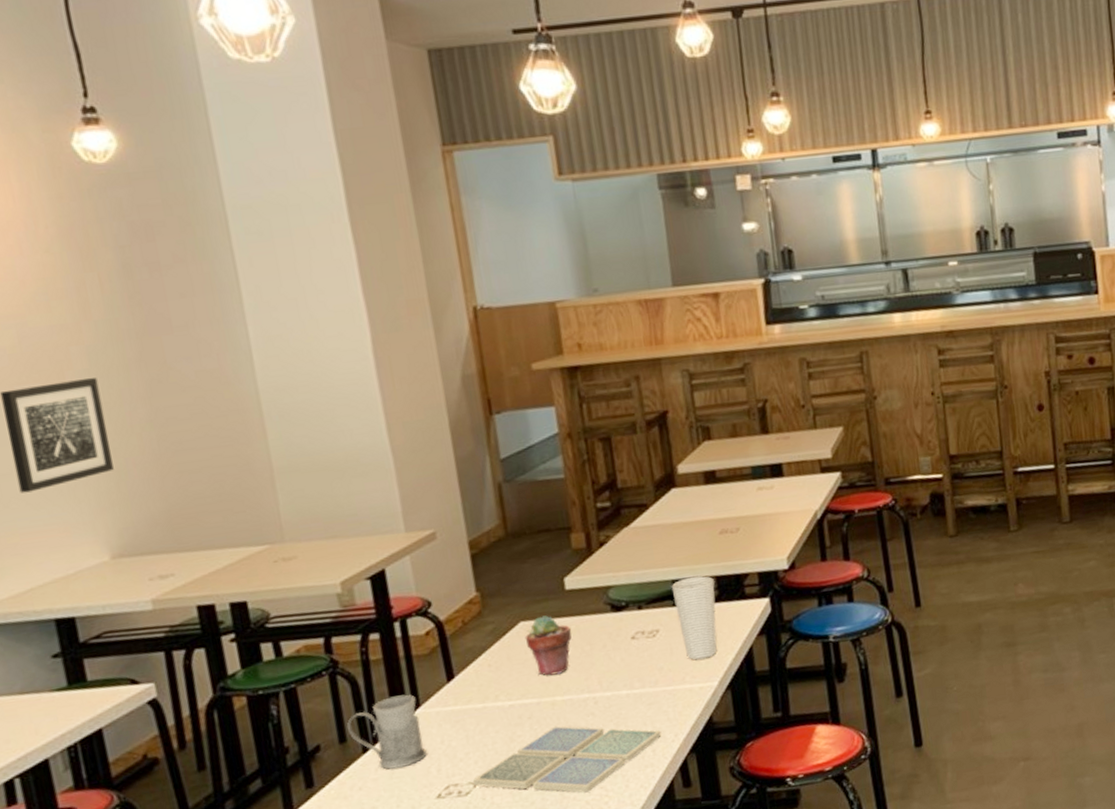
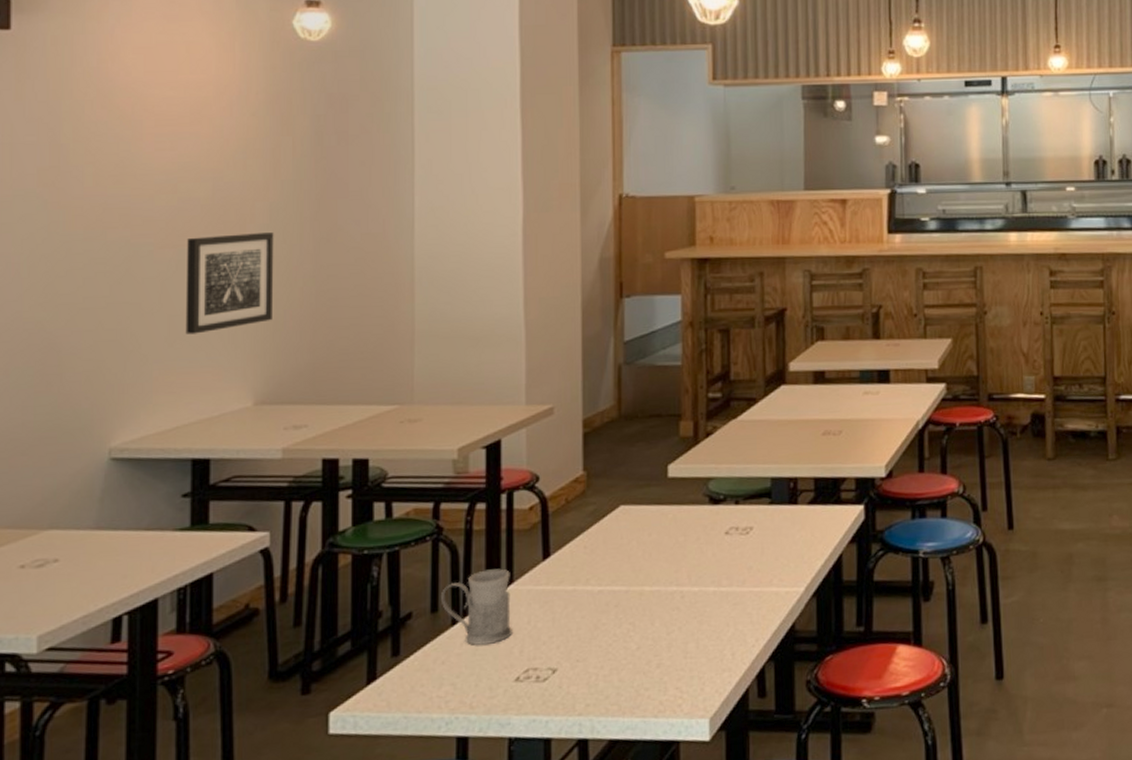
drink coaster: present [472,726,662,793] -> none [552,617,743,692]
potted succulent: present [524,615,572,676] -> none [623,501,669,564]
cup: present [671,576,717,660] -> none [770,475,812,563]

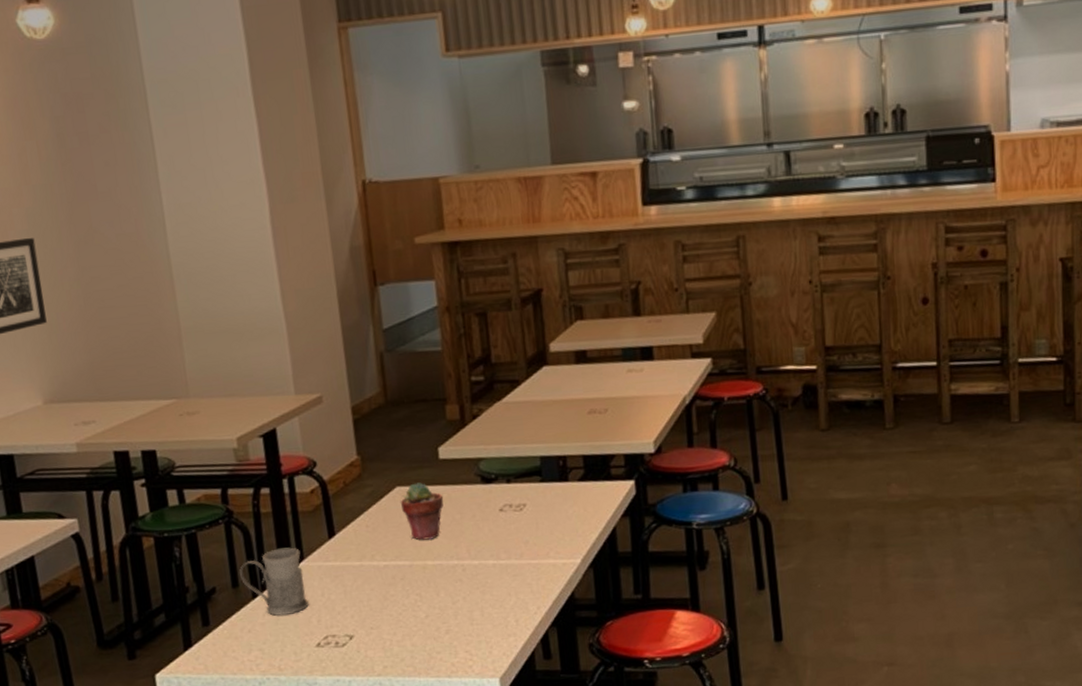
potted succulent: none [623,501,669,564] -> present [400,482,444,541]

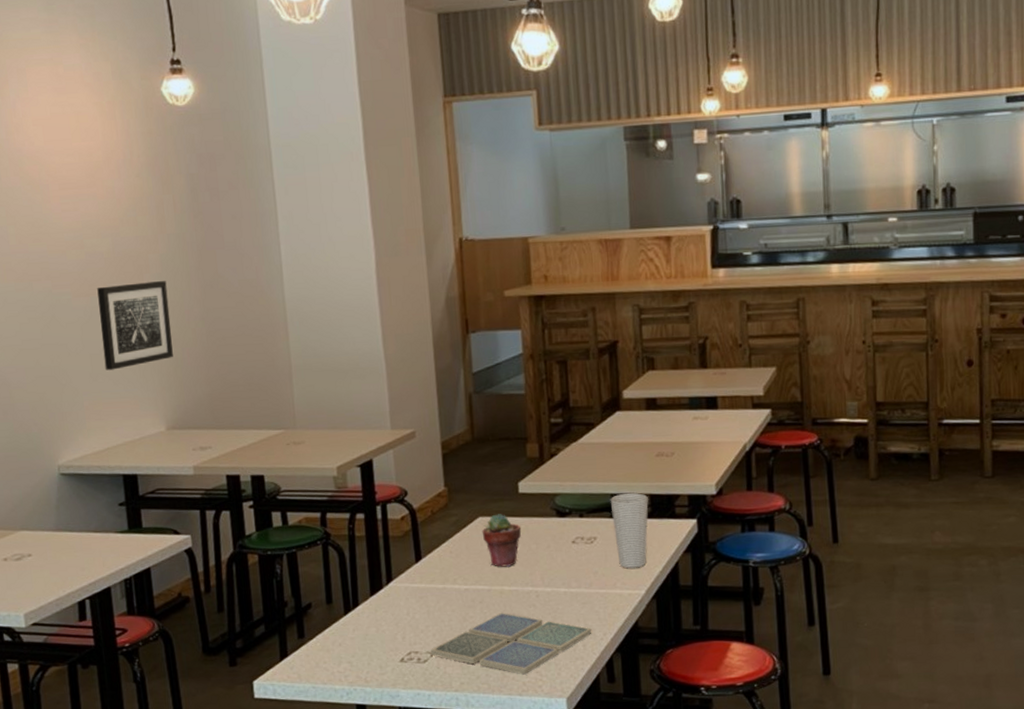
mug: present [239,547,309,616] -> none [333,569,395,631]
drink coaster: none [349,588,525,655] -> present [430,612,592,675]
cup: none [539,454,582,536] -> present [610,492,649,569]

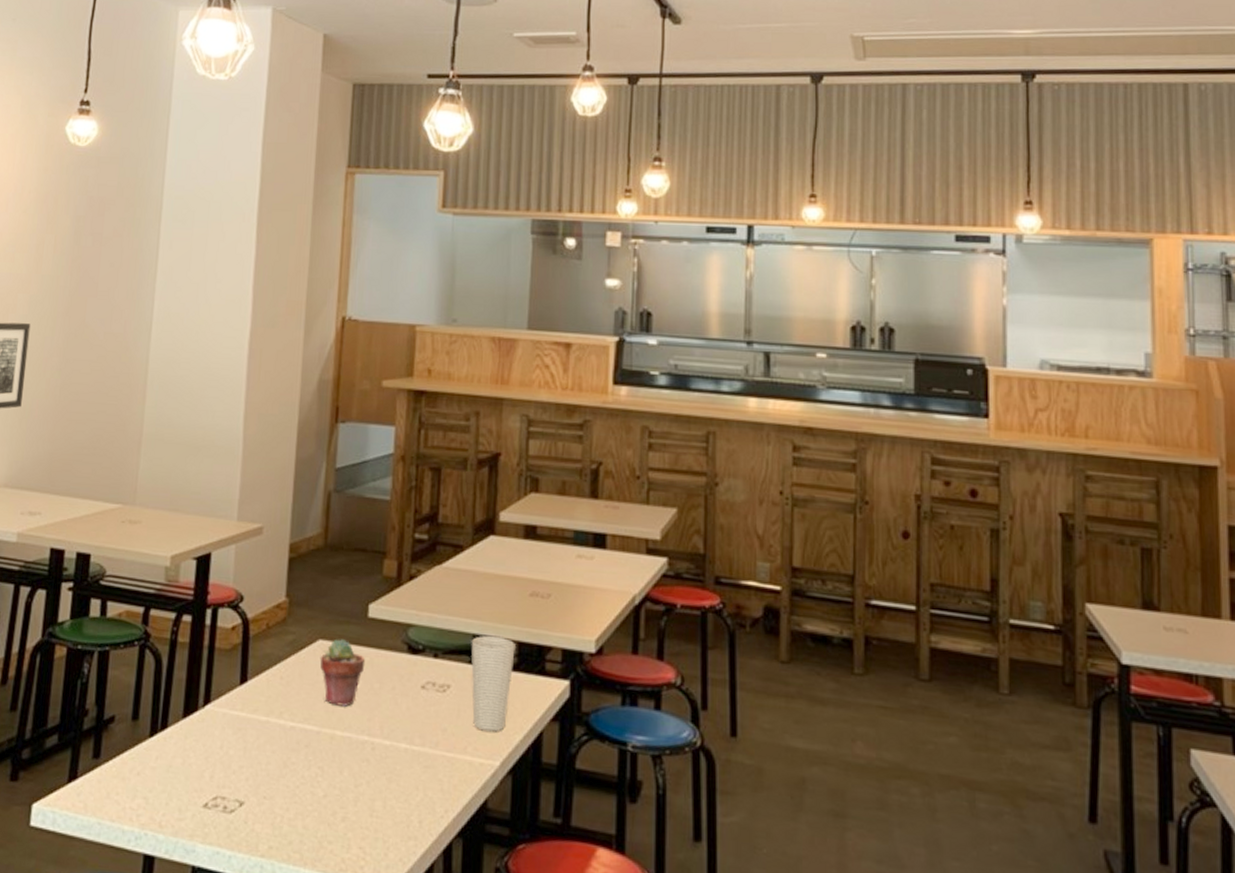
drink coaster: present [430,612,592,675] -> none [239,762,432,849]

